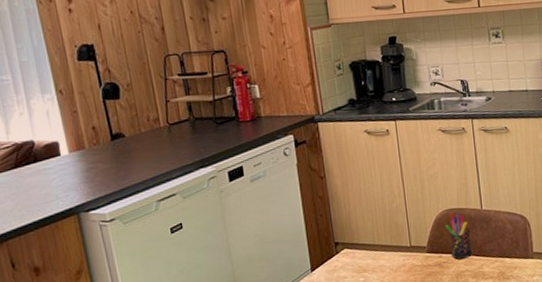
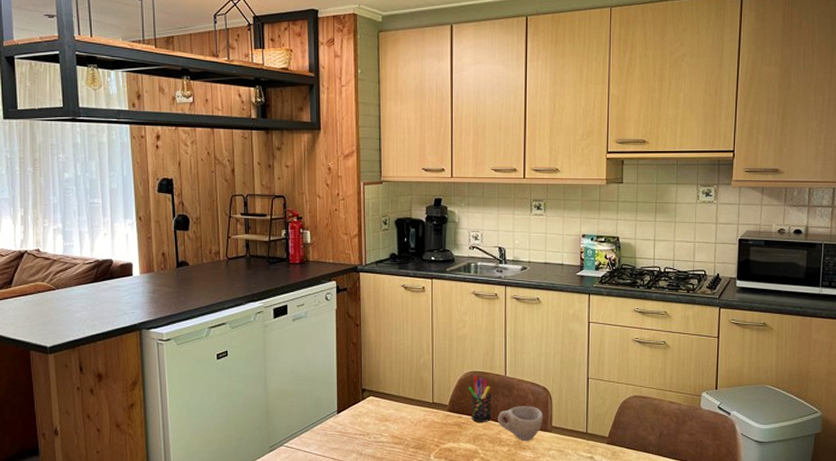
cup: none [478,235,524,272] -> present [498,406,544,441]

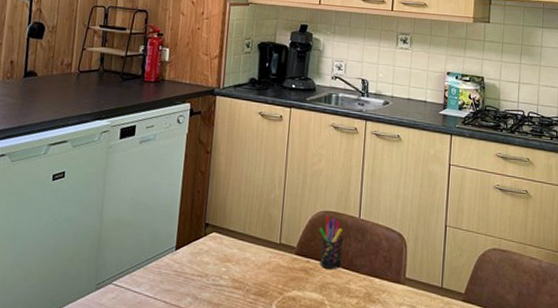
cup: present [498,406,544,441] -> none [348,252,397,294]

